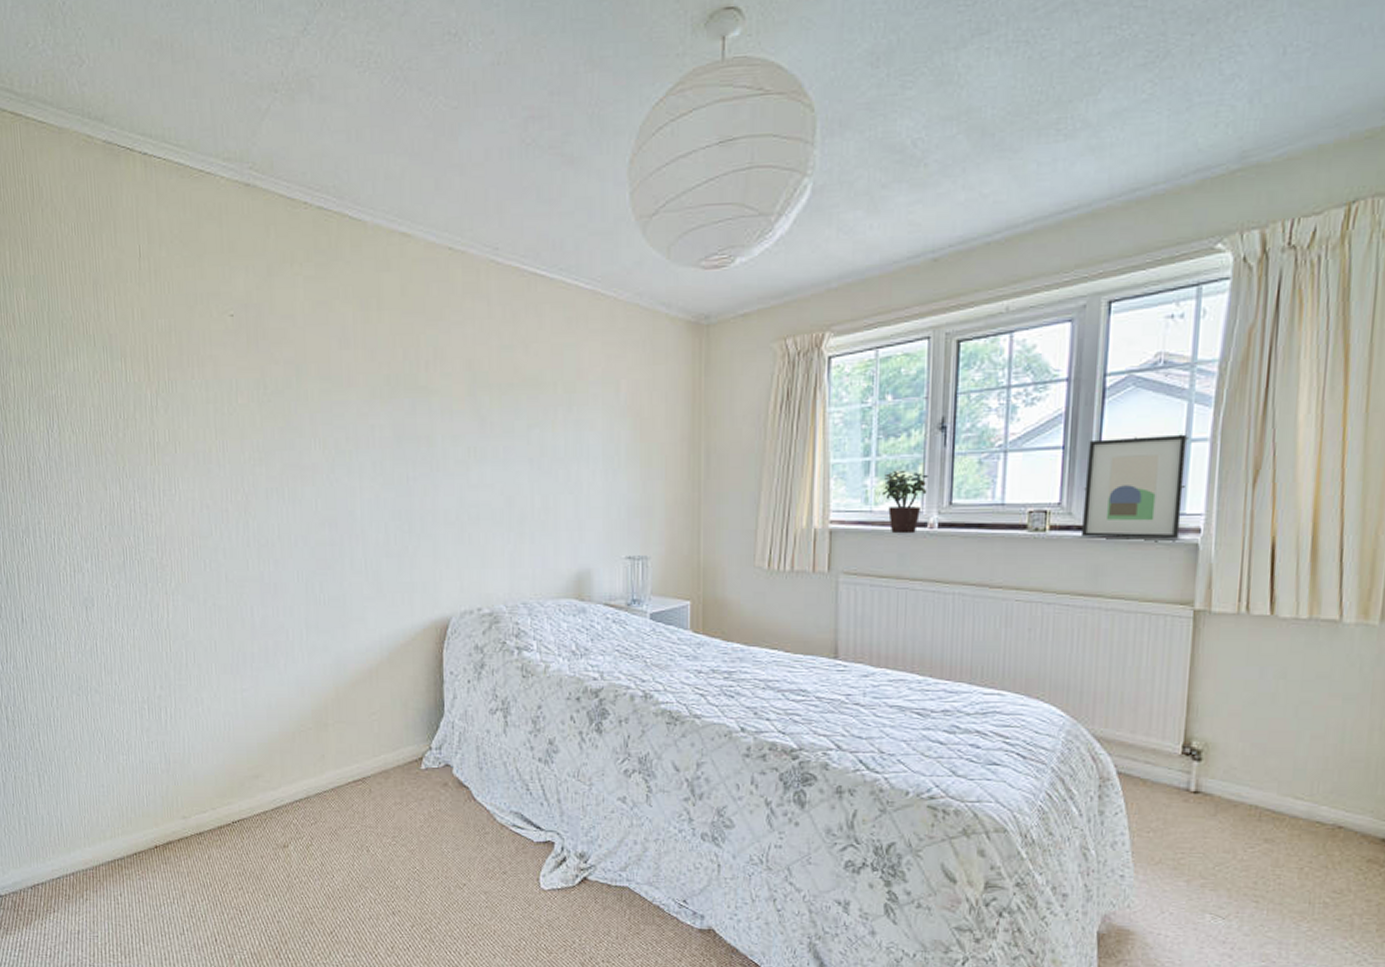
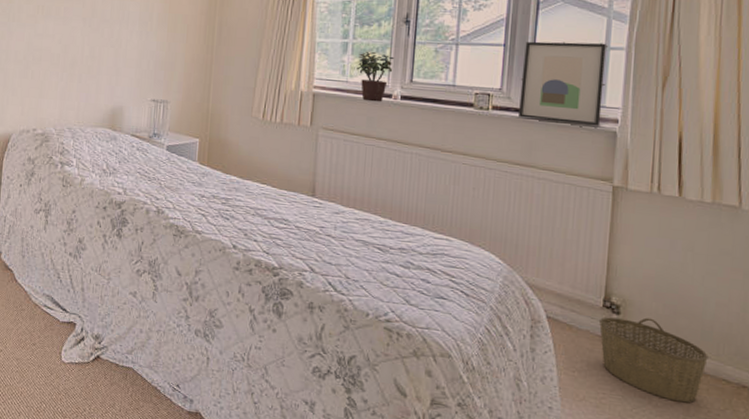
basket: none [1178,761,1301,853] -> present [599,317,708,403]

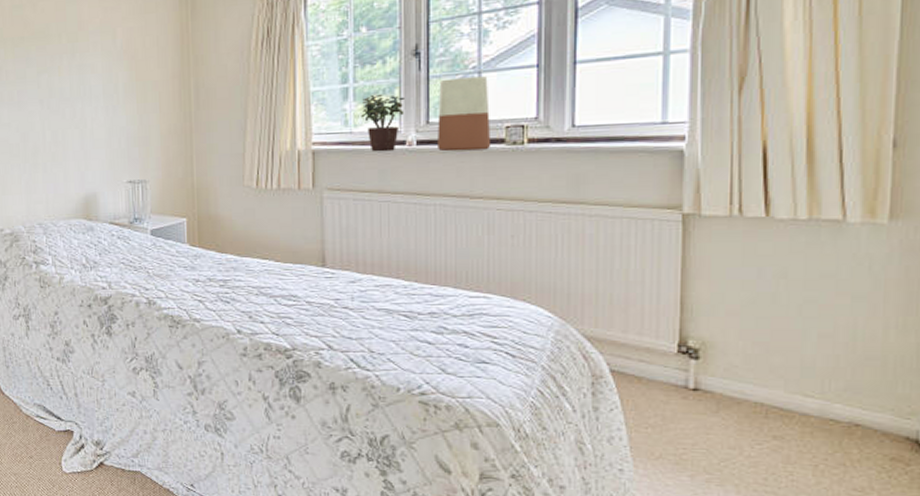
vase: none [418,46,464,111] -> present [437,76,491,152]
picture frame: present [519,41,609,126] -> none [560,47,669,149]
basket: present [599,317,708,403] -> none [675,359,811,450]

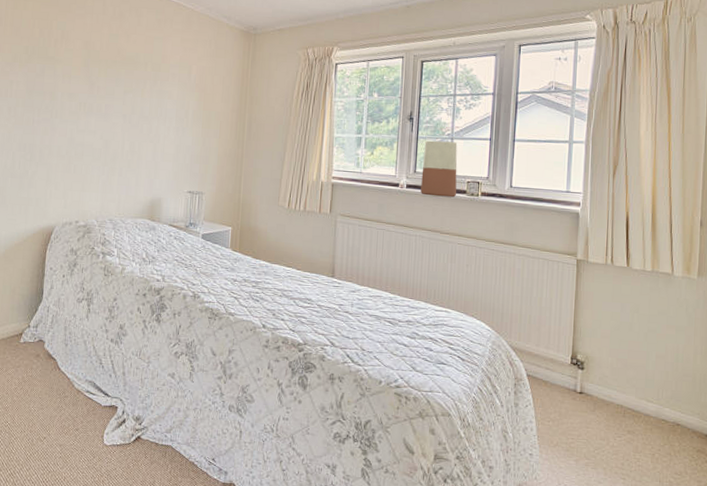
potted plant: present [361,94,406,152] -> none [369,145,401,191]

